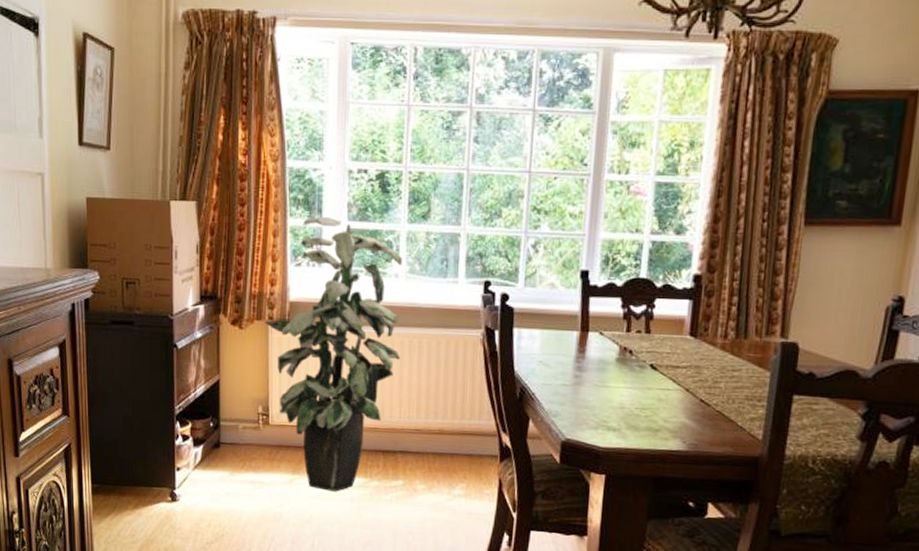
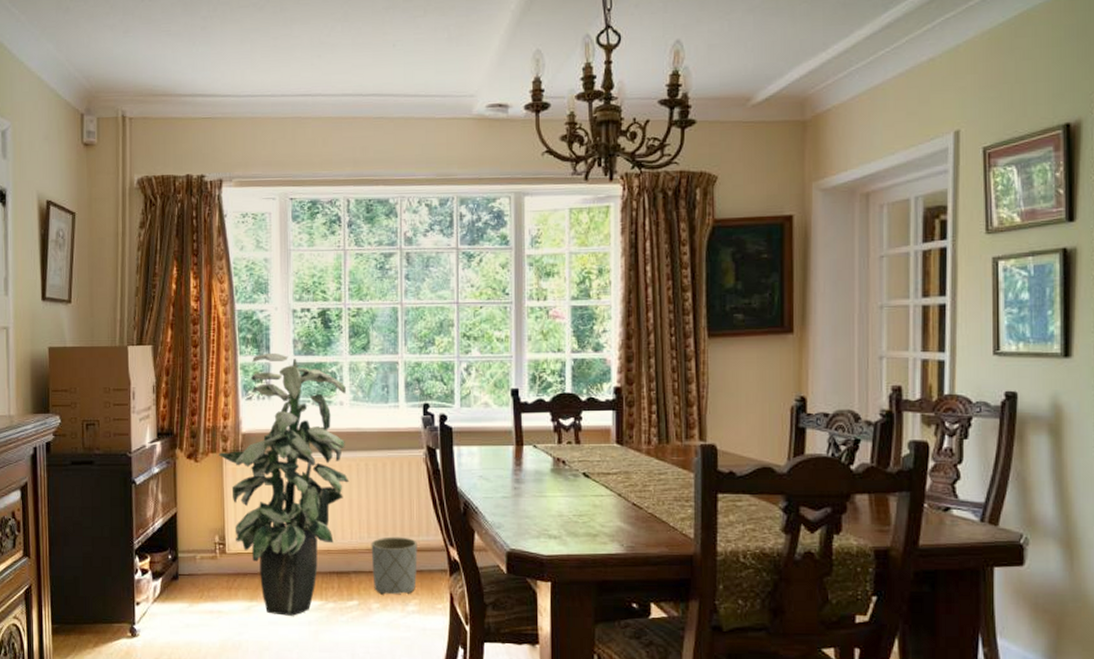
planter: none [419,418,468,477] -> present [371,536,418,595]

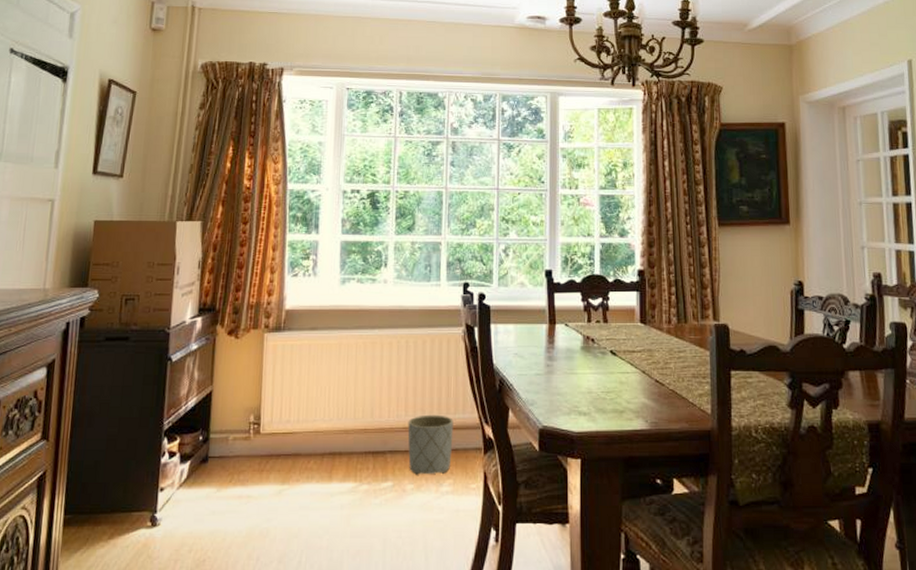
indoor plant: present [219,352,349,616] -> none [260,231,390,499]

